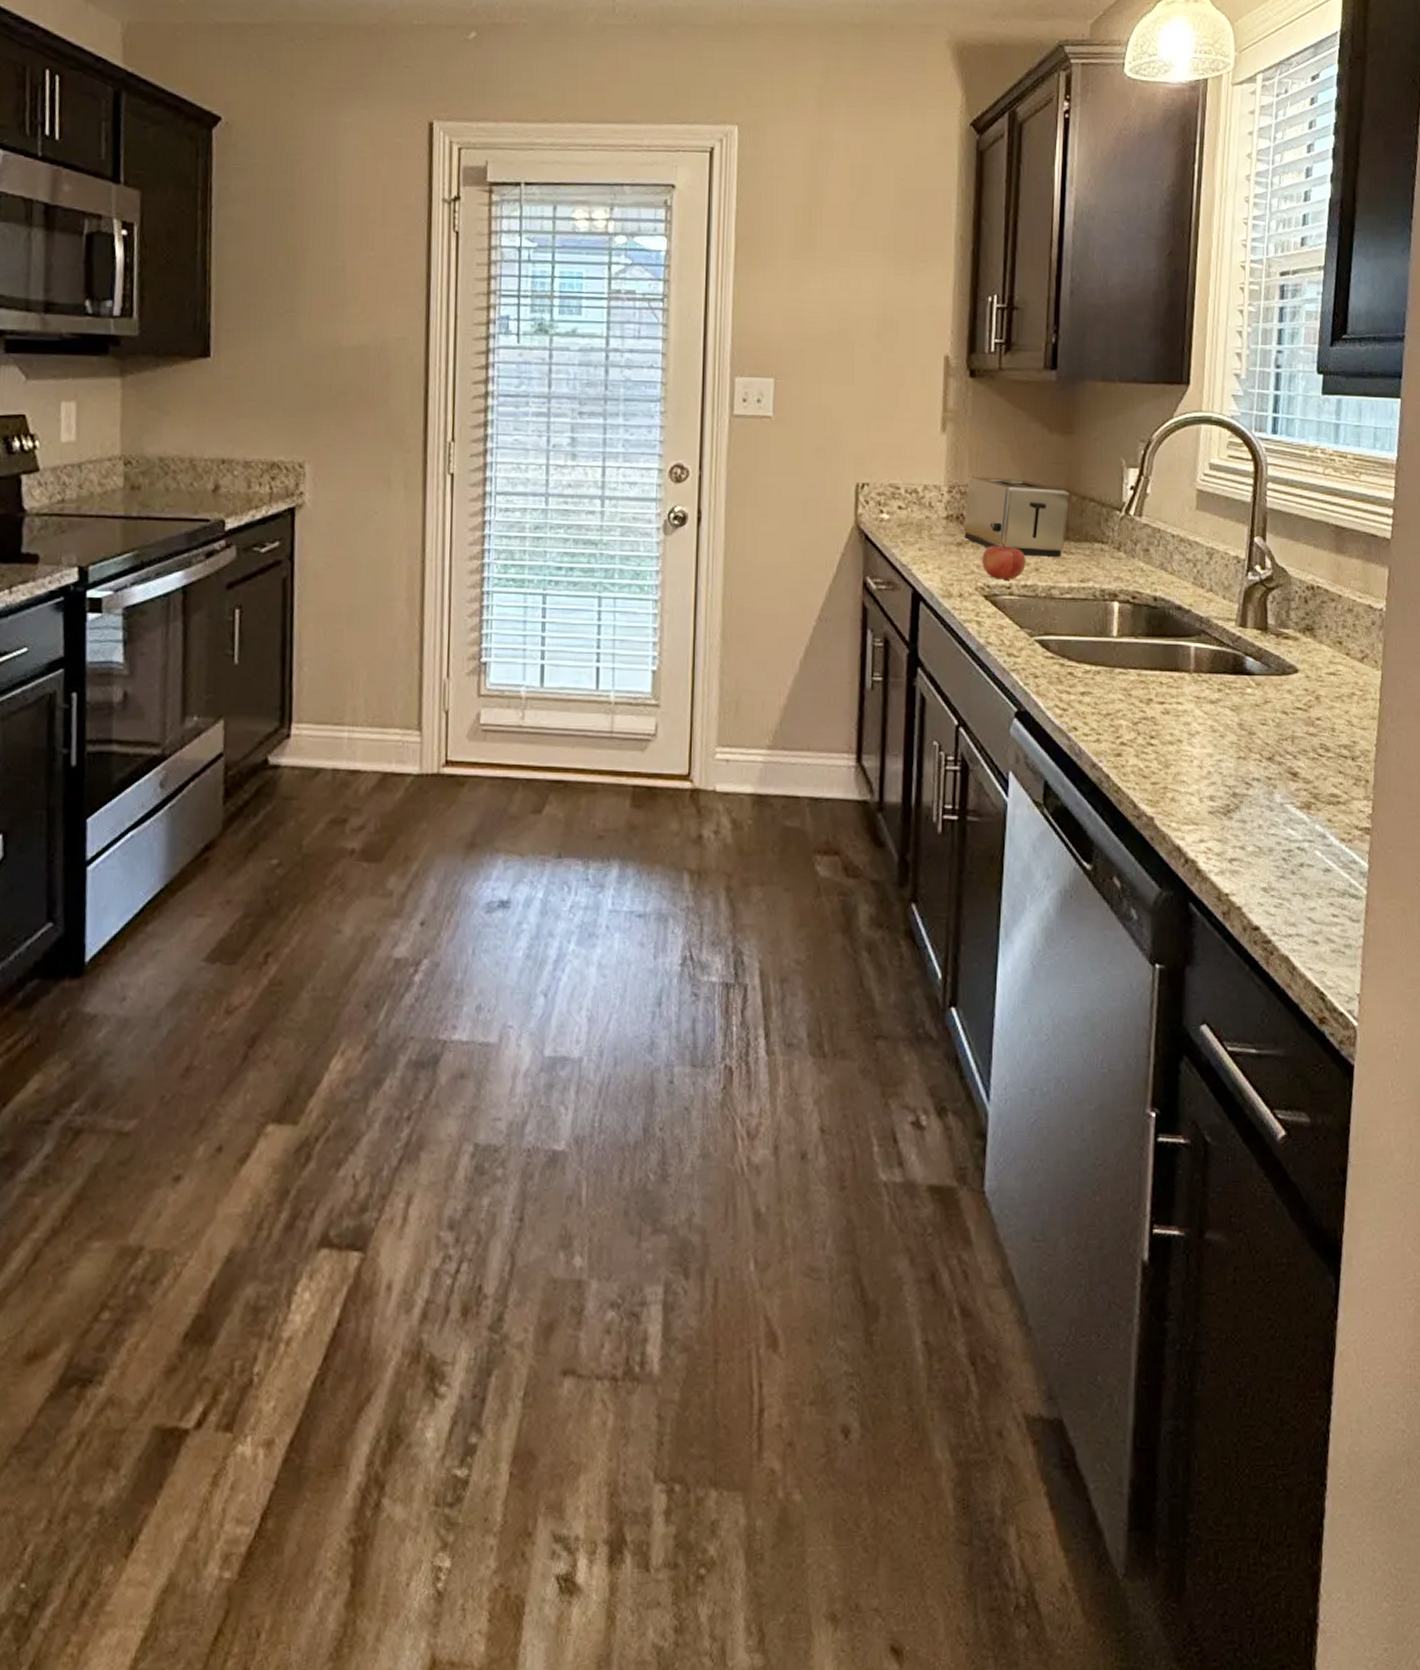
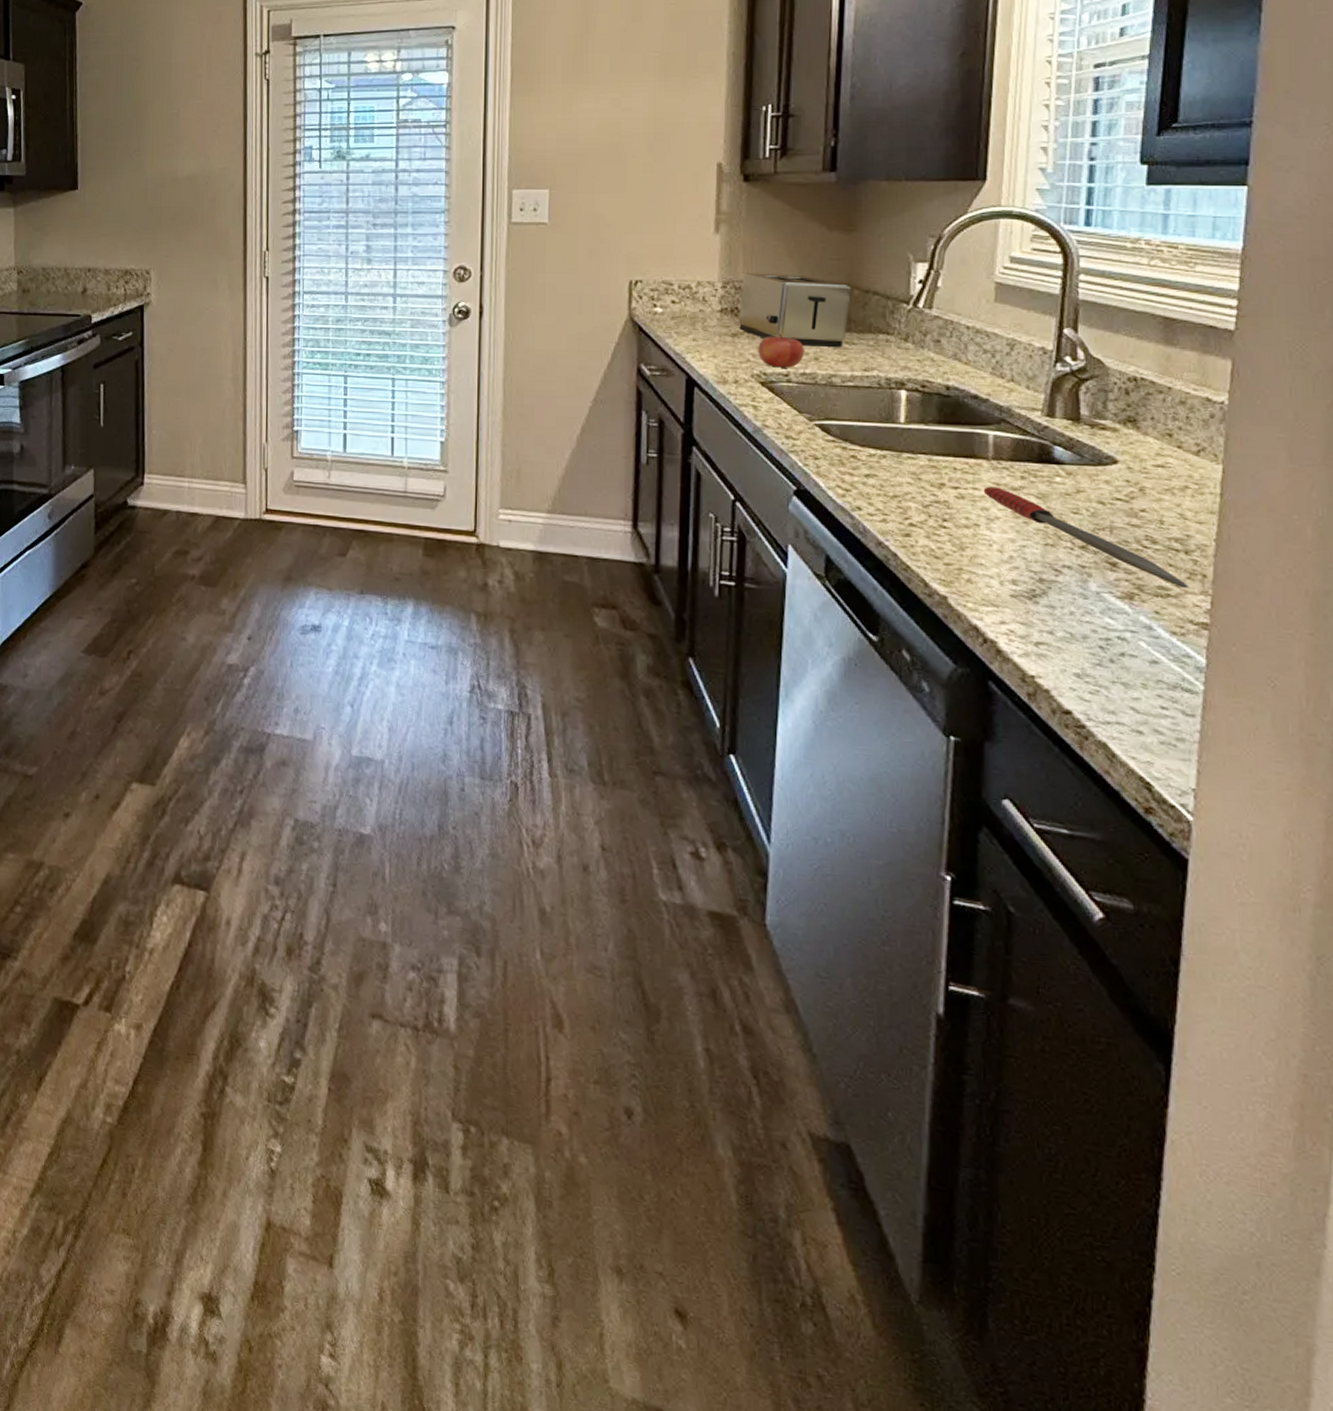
knife: none [1185,700,1356,795] -> present [983,486,1190,589]

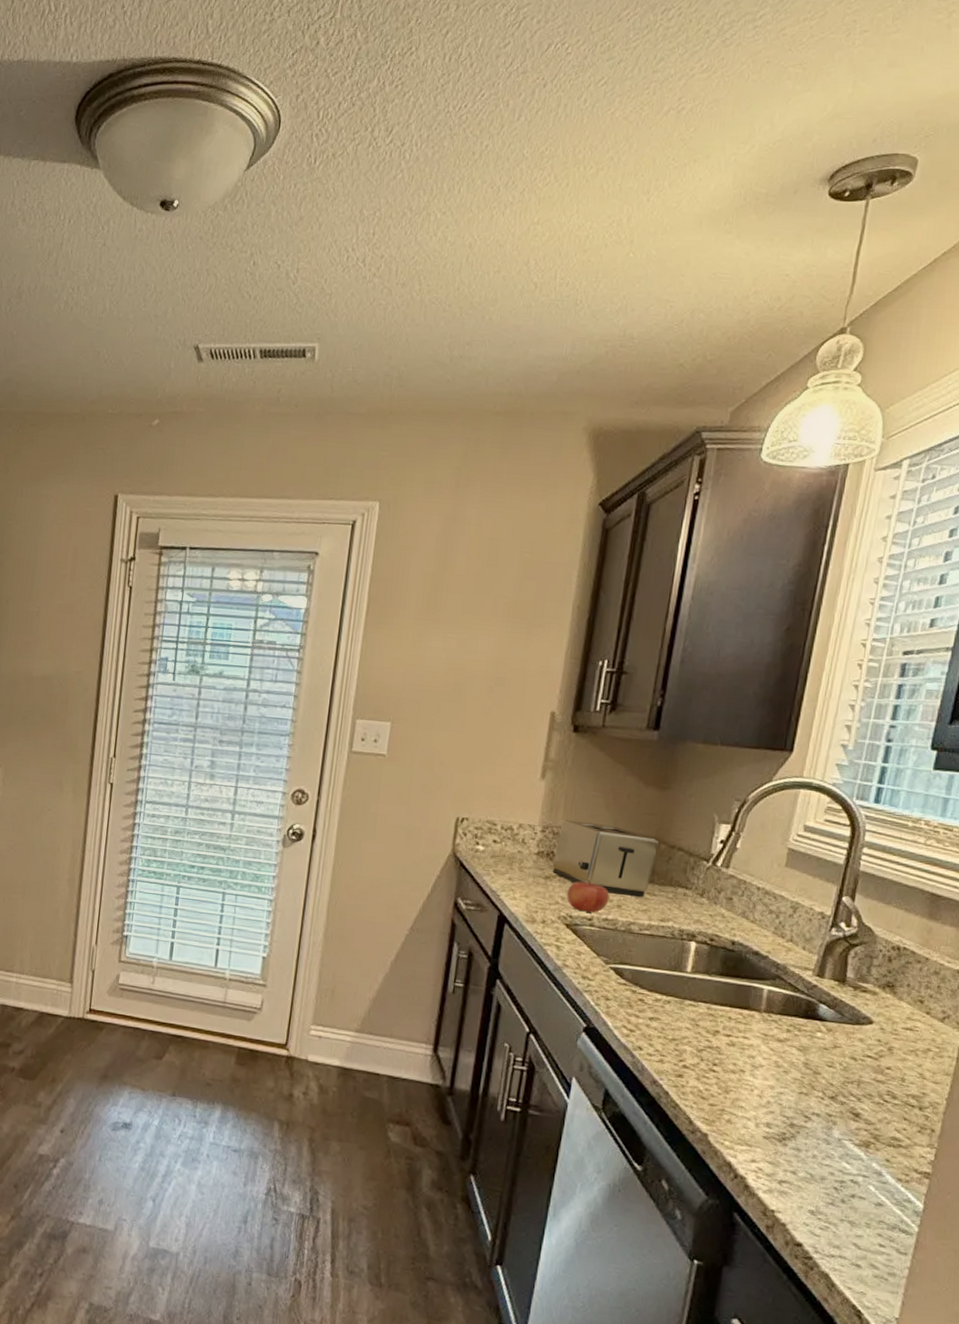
knife: present [983,486,1190,589] -> none [752,1036,919,1141]

